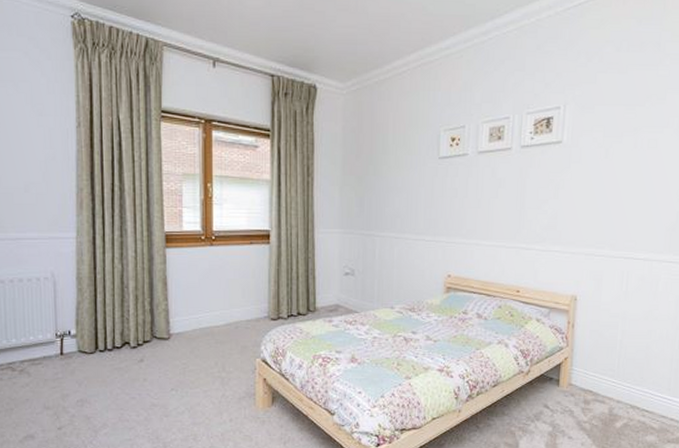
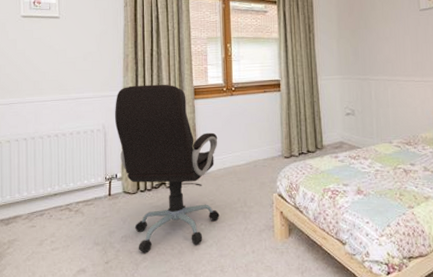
office chair: none [65,227,193,419] -> present [114,84,220,253]

